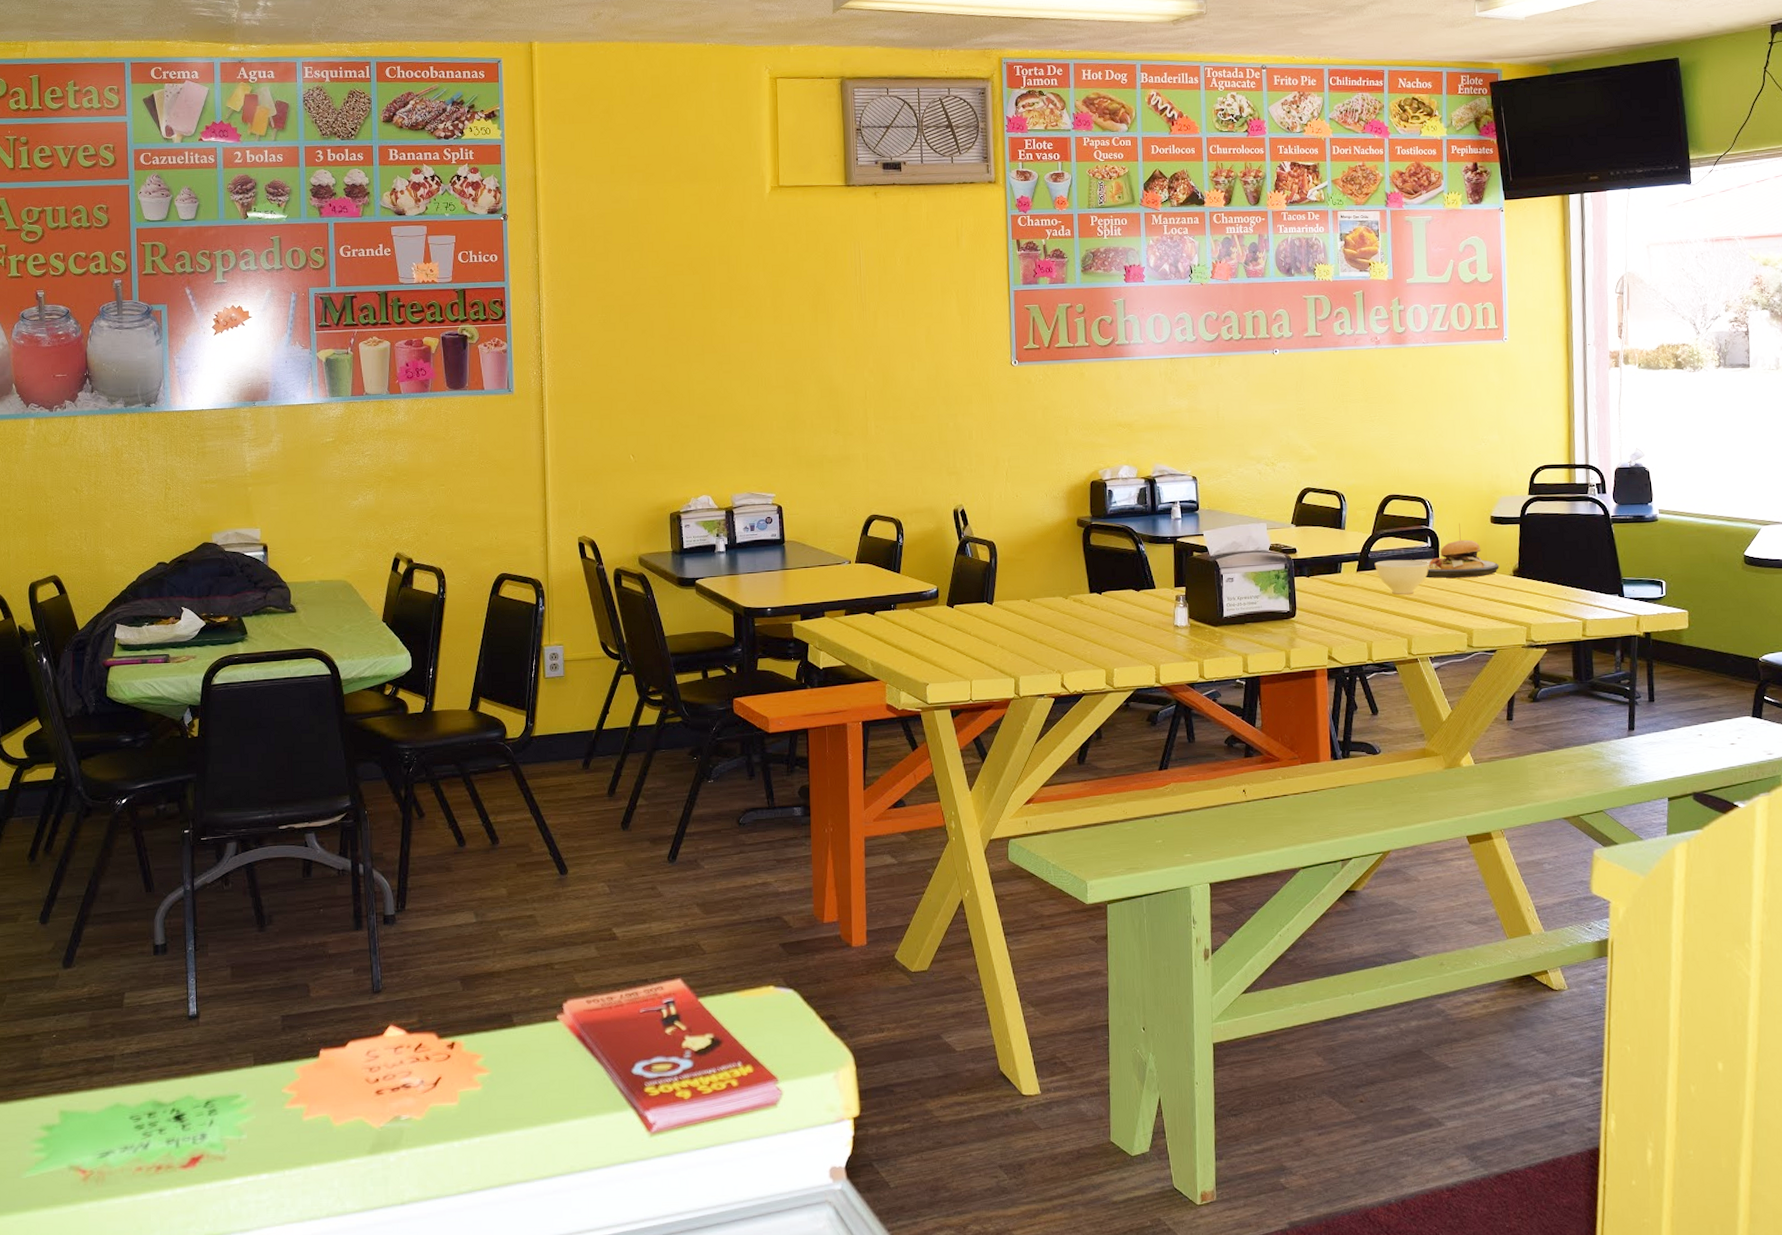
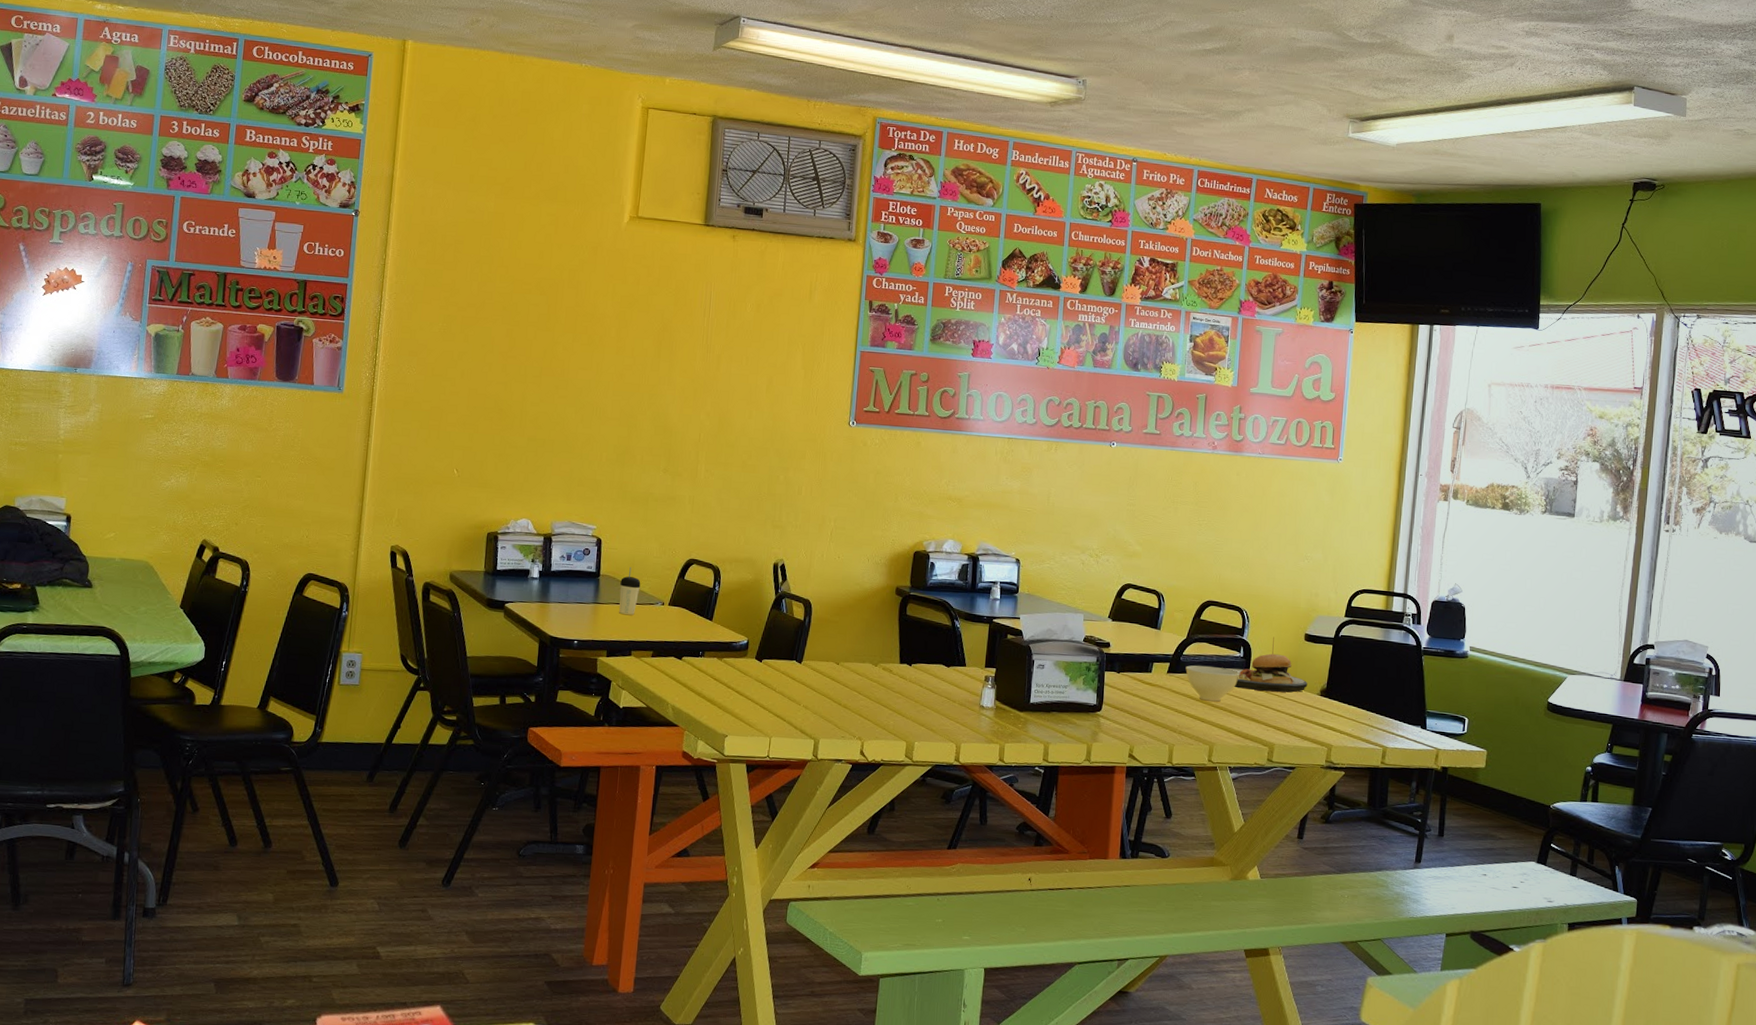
beverage cup: none [805,530,826,578] -> present [619,567,641,616]

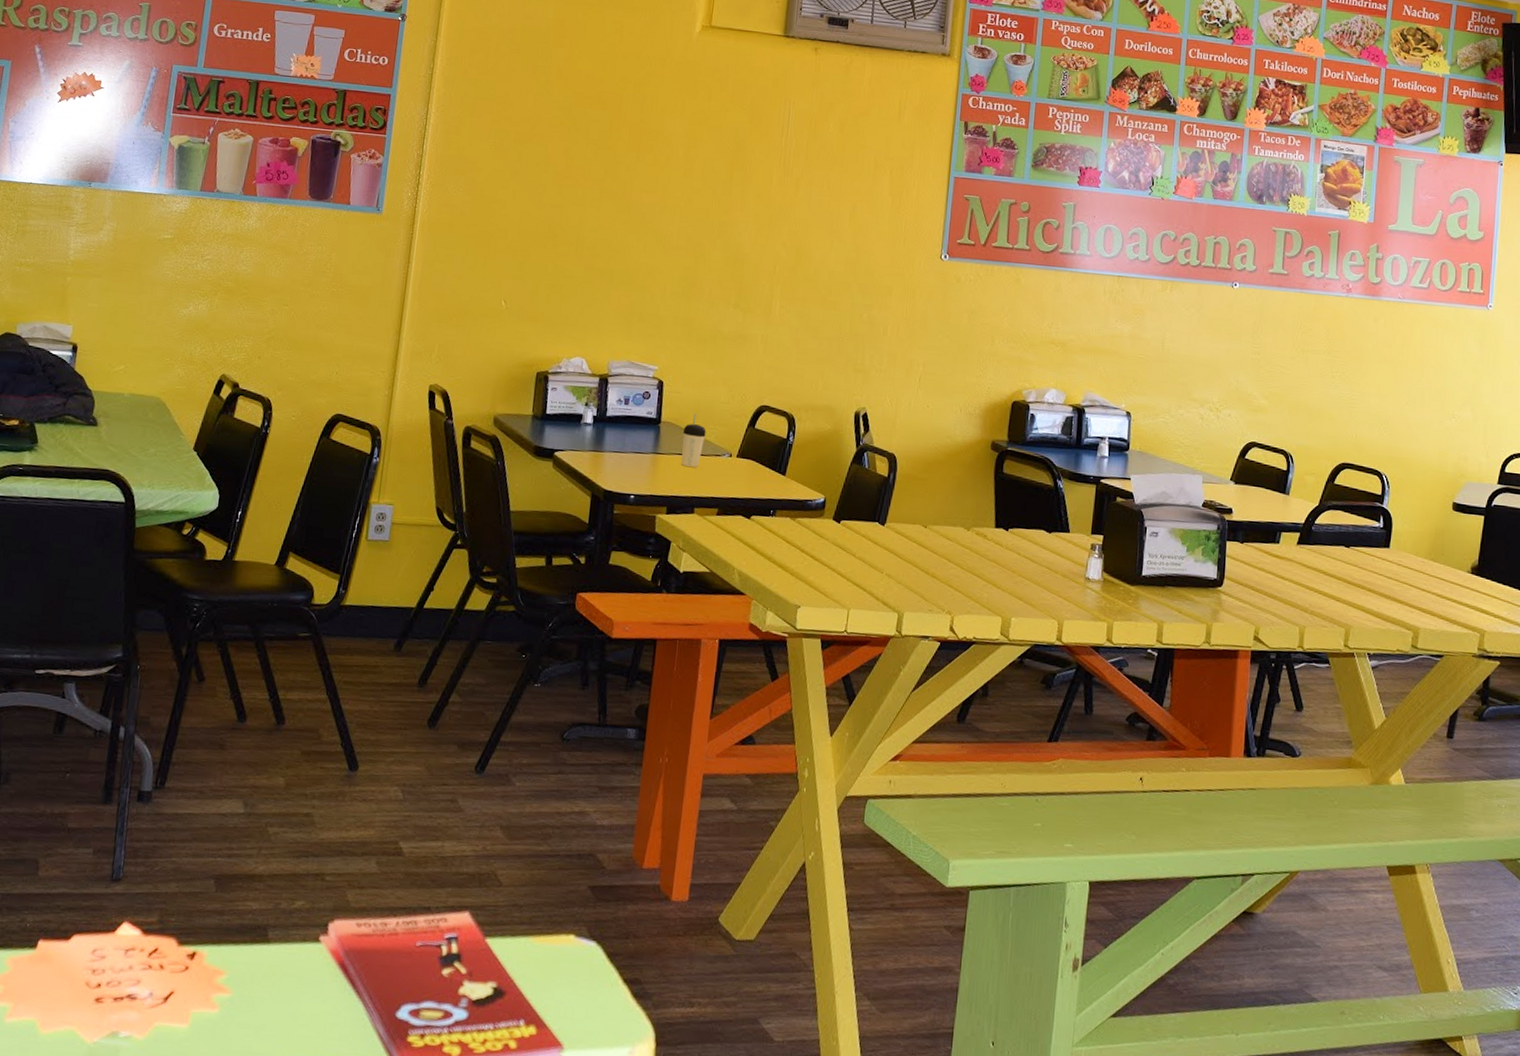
bowl: present [1185,665,1241,703] -> none [1318,536,1380,580]
plate: present [1225,637,1308,693] -> none [1363,505,1457,570]

